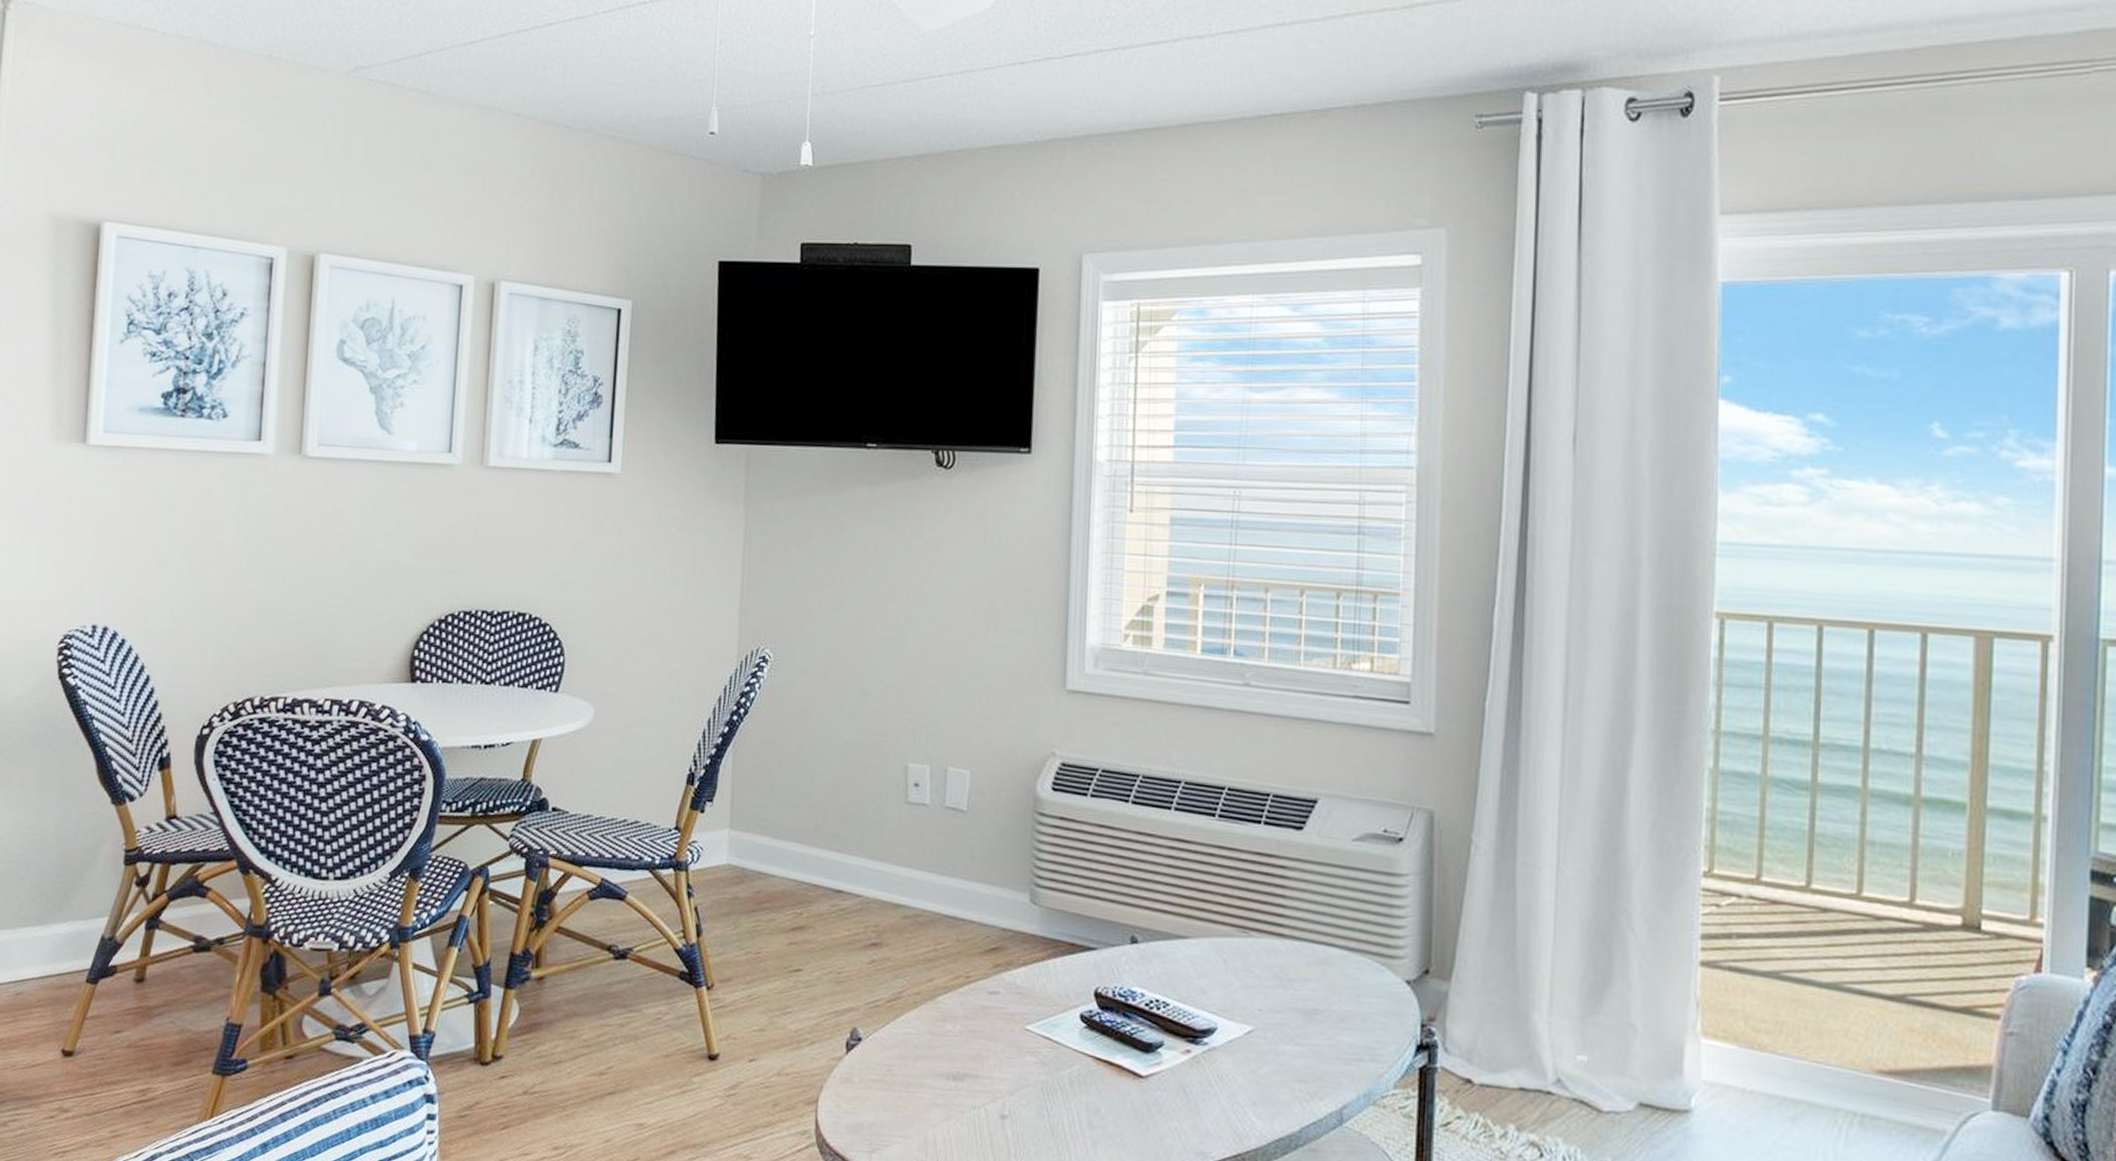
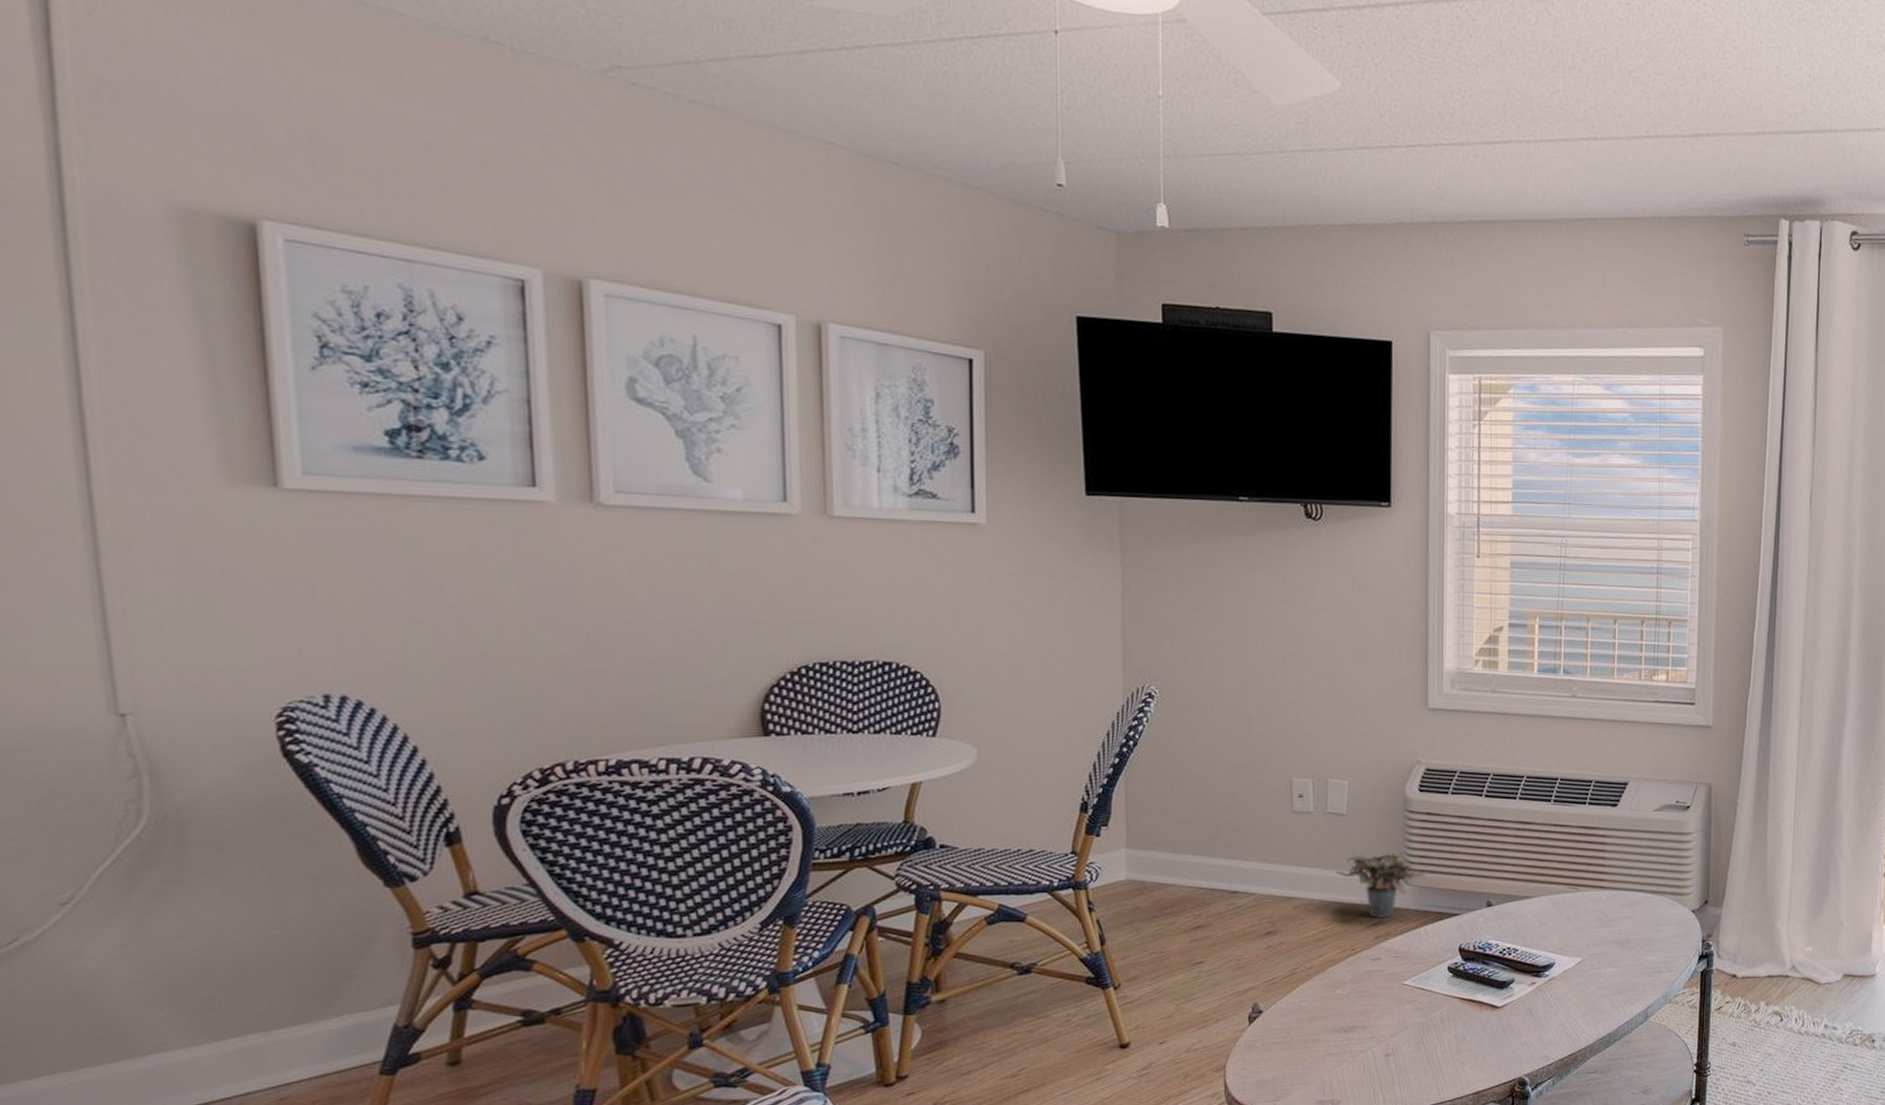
potted plant: none [952,860,1061,943] -> present [1336,853,1429,918]

